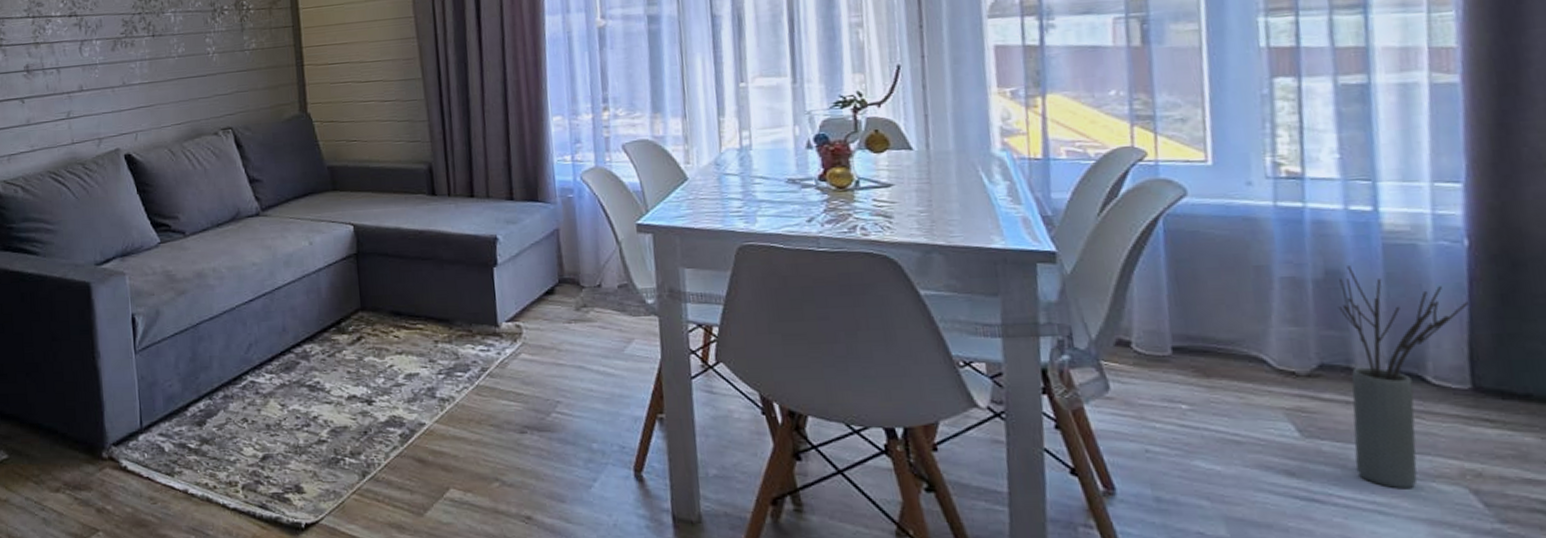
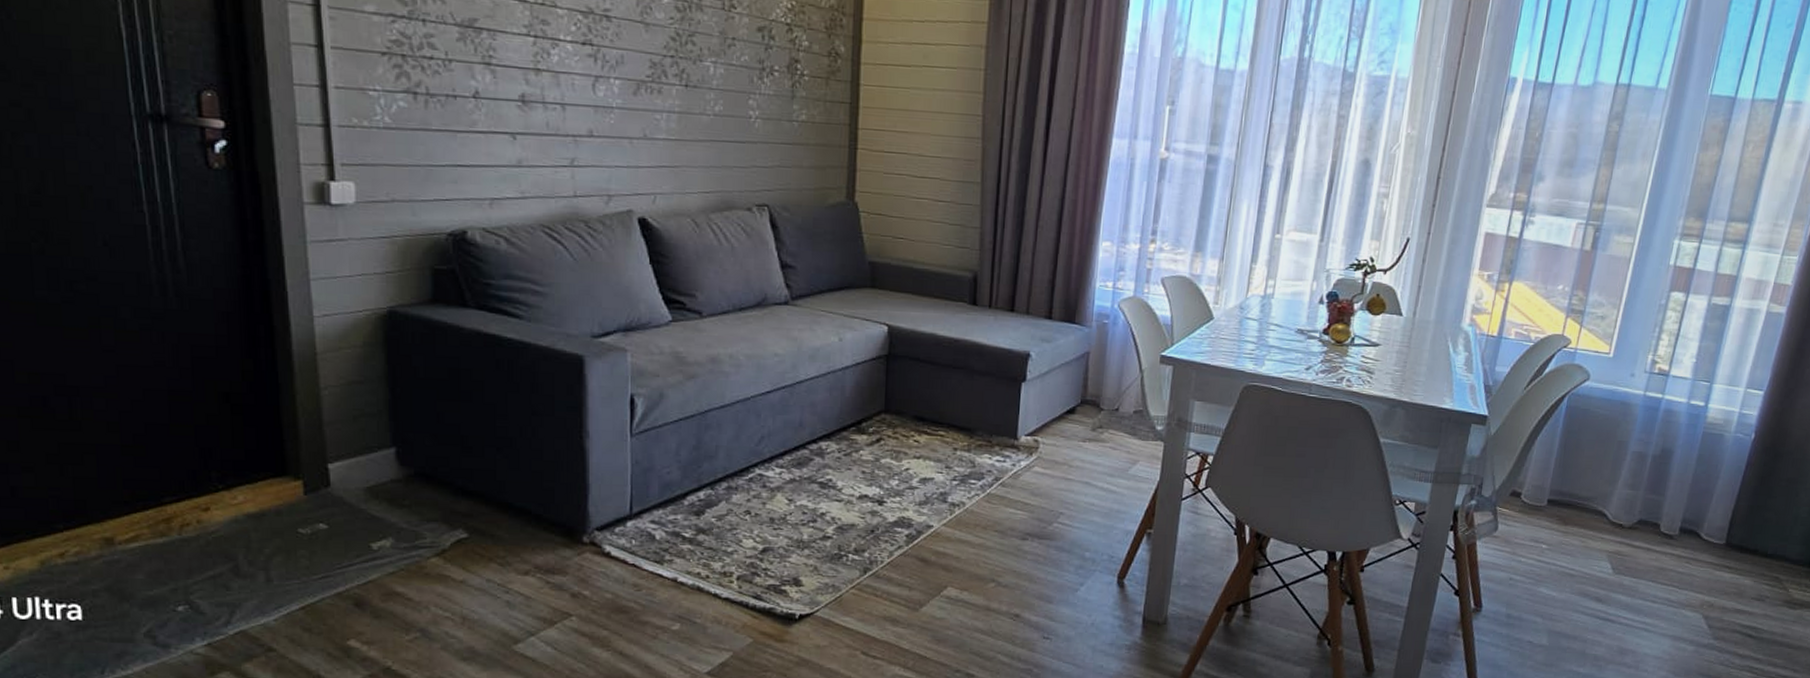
vase: present [1338,266,1470,489] -> none [1640,447,1742,614]

